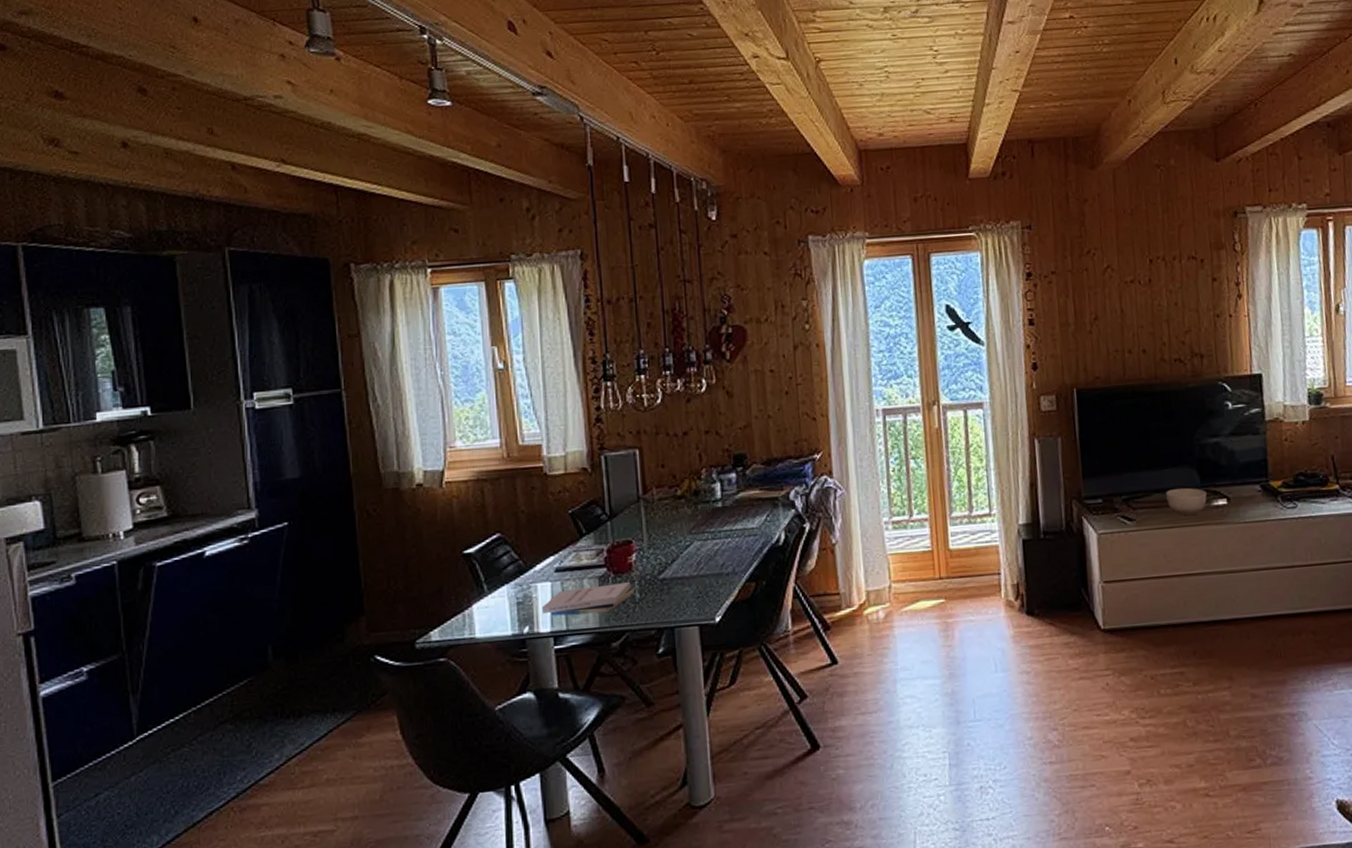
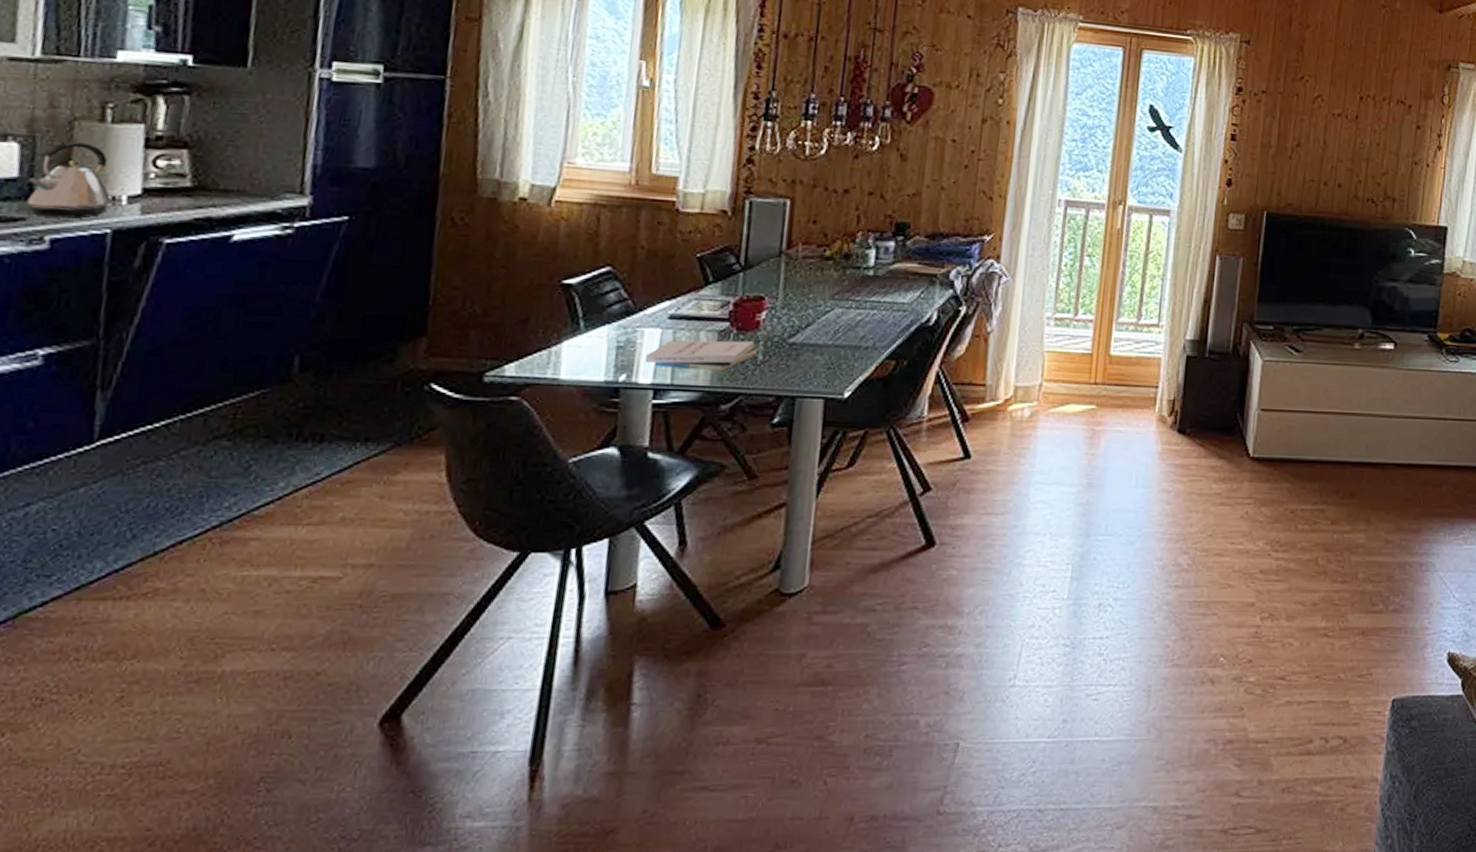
kettle: none [52,492,113,558] -> present [27,141,112,219]
bowl: present [1165,487,1207,516] -> none [1336,326,1376,356]

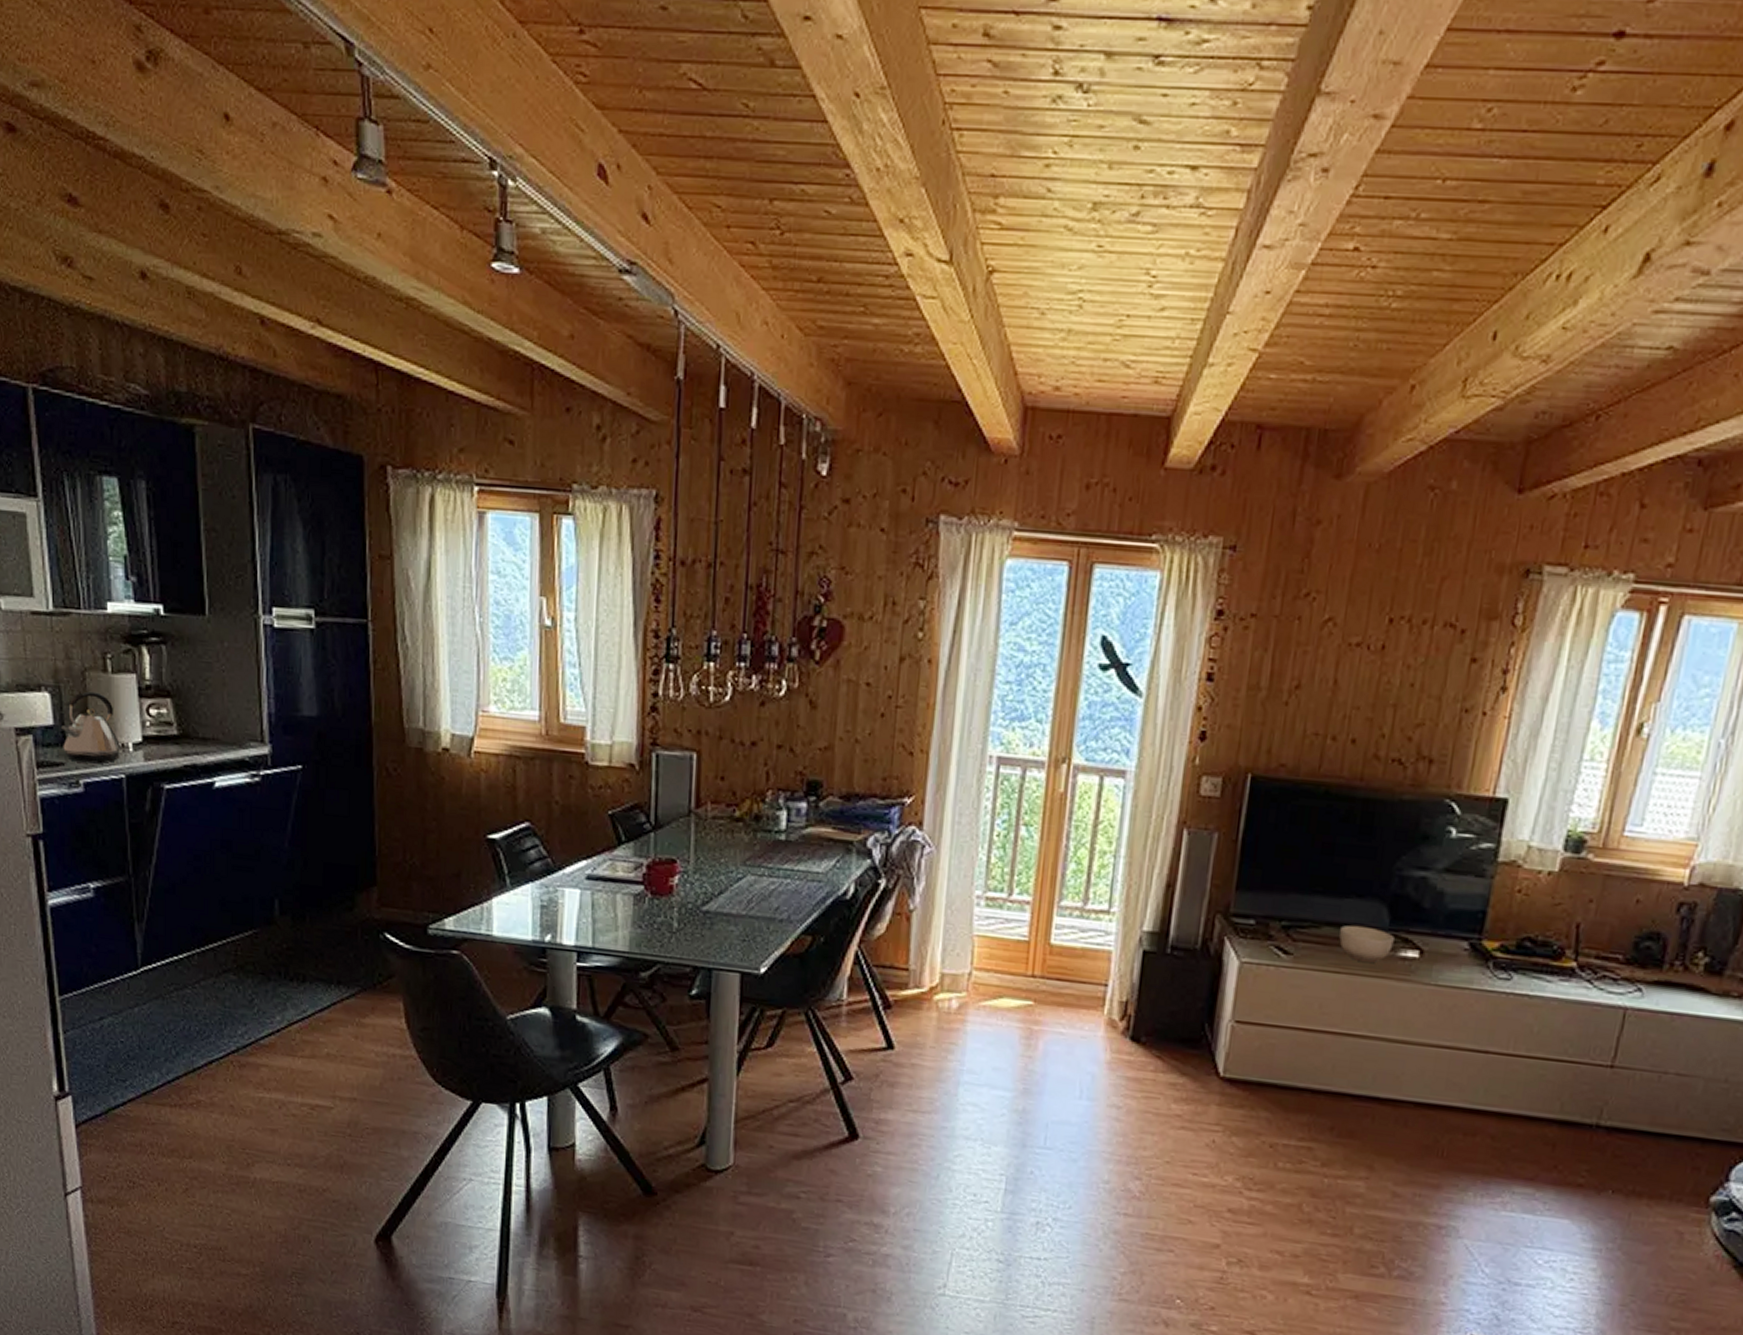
books: present [644,340,758,372] -> none [567,902,672,937]
bowl: none [1336,326,1376,356] -> present [1339,924,1395,964]

